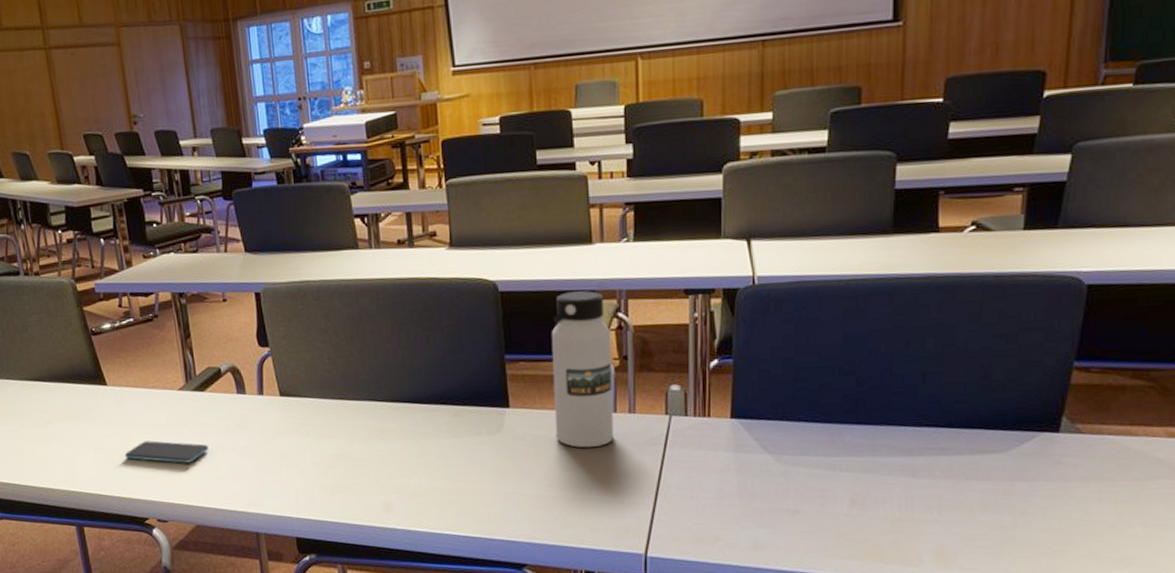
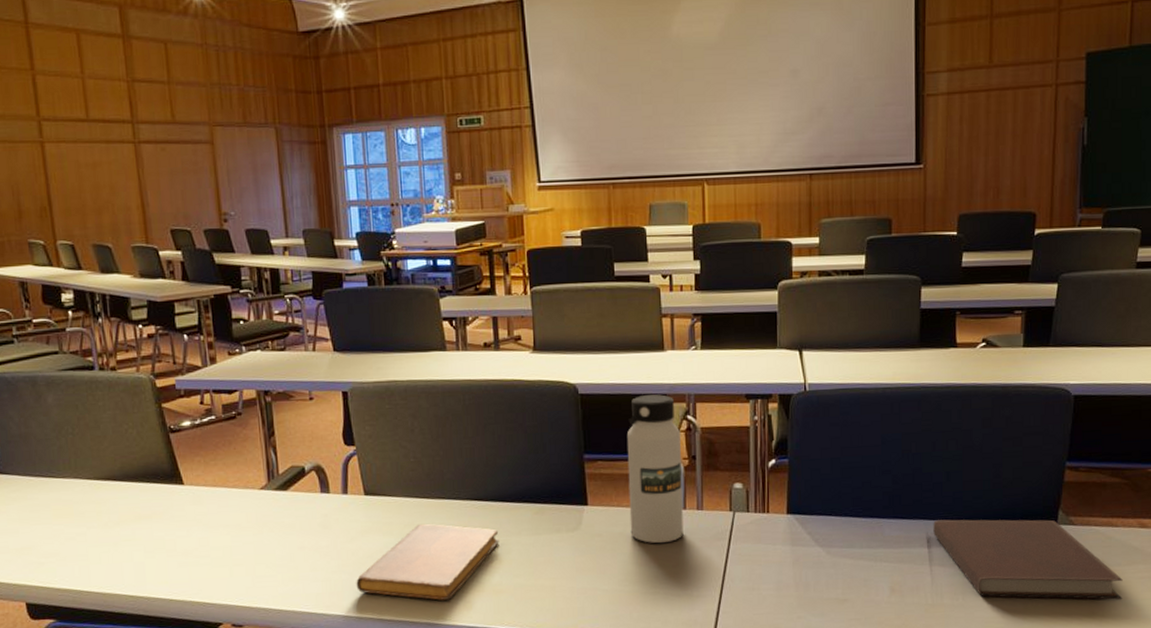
smartphone: present [124,441,209,463] -> none [199,542,289,565]
notebook: none [274,425,417,501] -> present [356,523,499,600]
notebook: none [904,425,1142,519] -> present [933,519,1123,600]

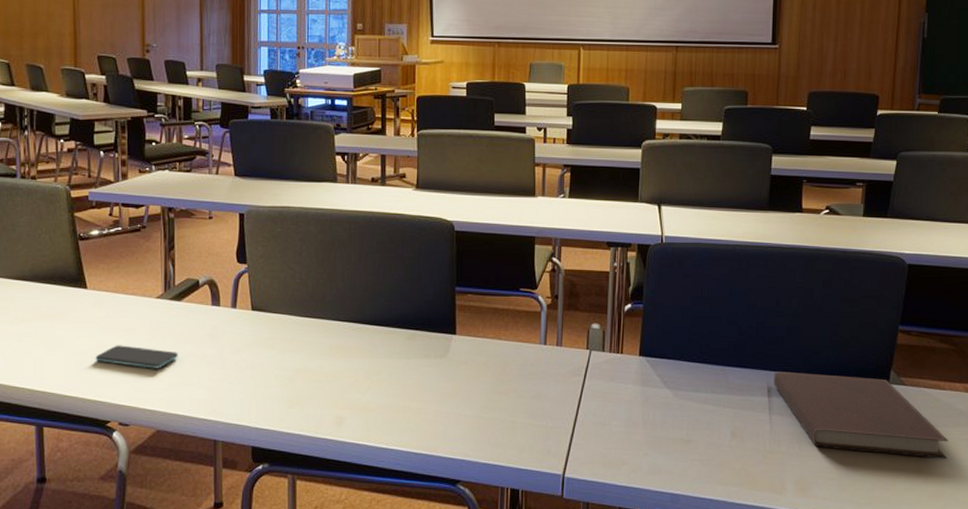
smartphone: none [199,542,289,565] -> present [95,345,178,369]
notebook: present [356,523,499,600] -> none [237,341,372,414]
water bottle: present [626,394,684,544] -> none [494,236,546,375]

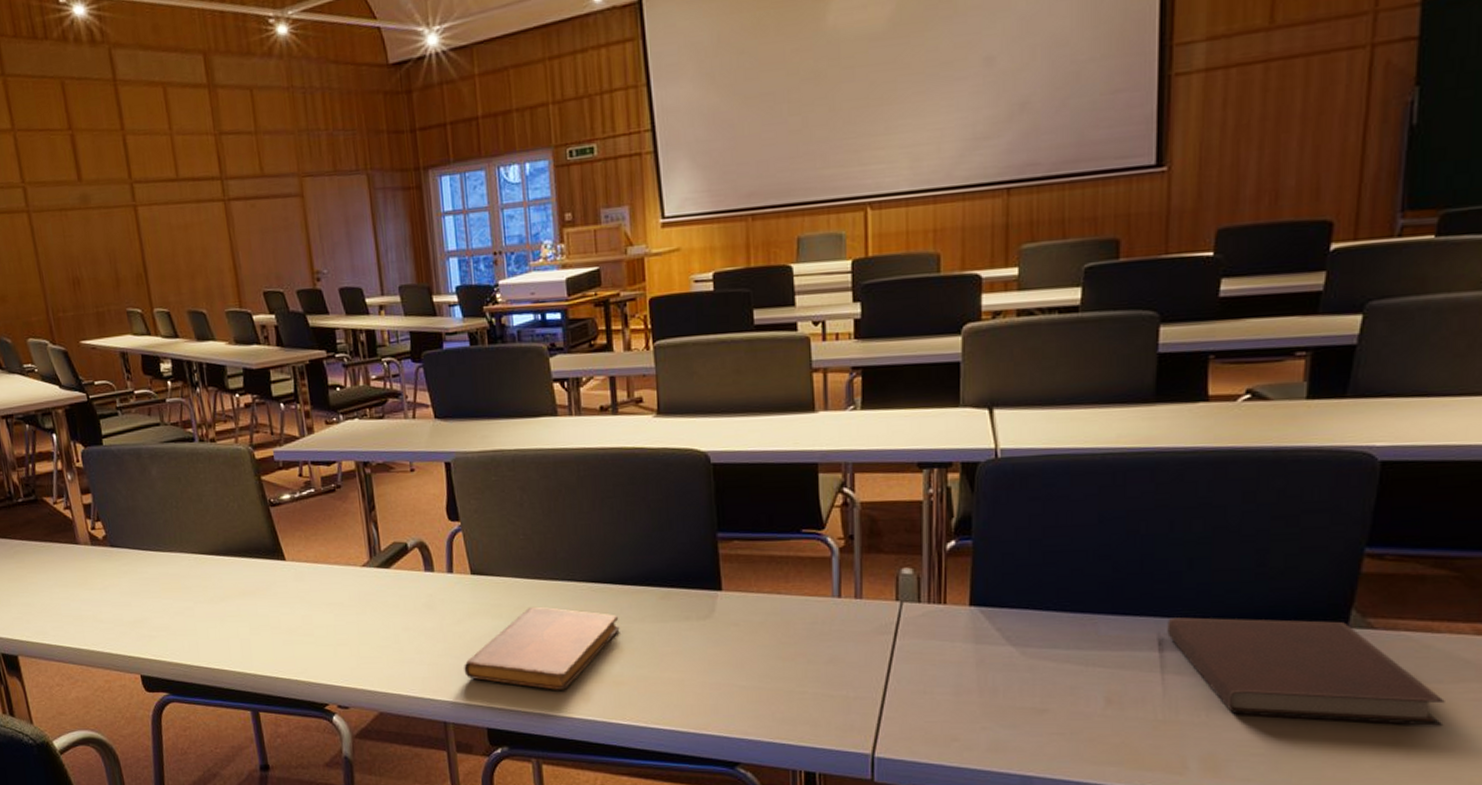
smartphone: present [95,345,178,369] -> none [303,620,393,645]
notebook: none [237,341,372,414] -> present [464,606,620,690]

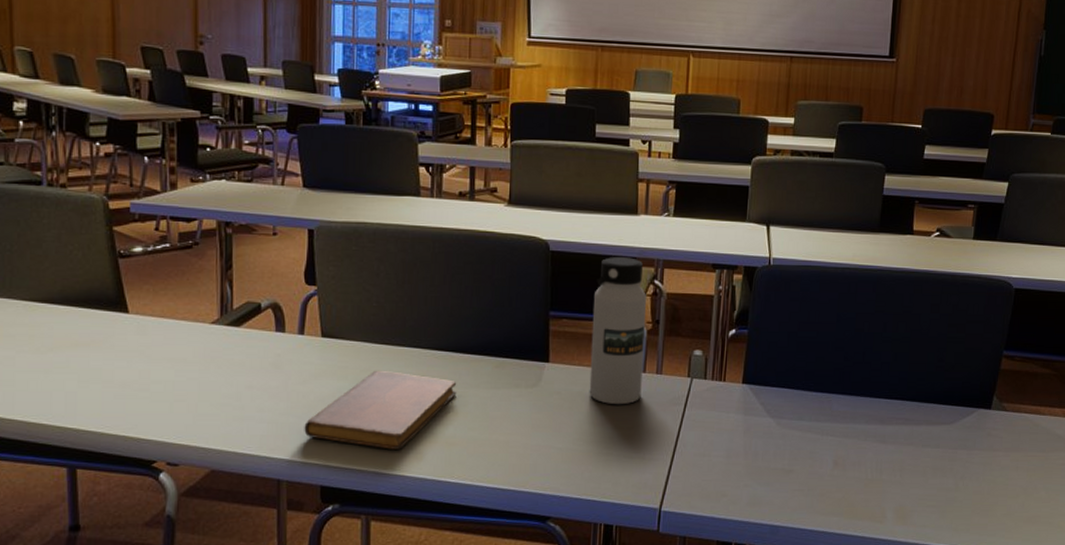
water bottle: none [768,463,838,636] -> present [589,257,647,405]
notebook: present [1167,617,1445,726] -> none [878,398,1046,484]

